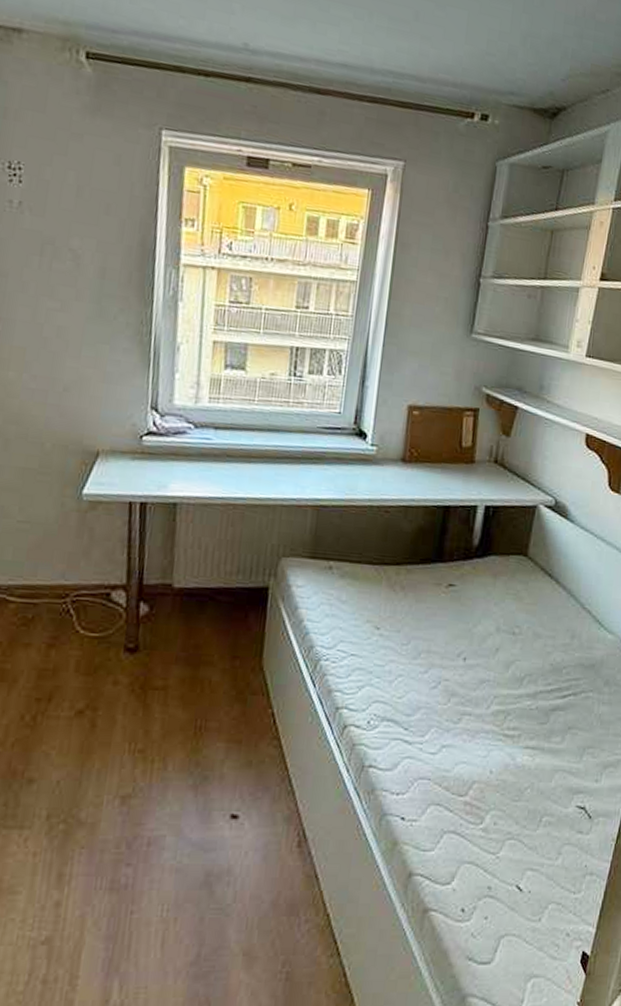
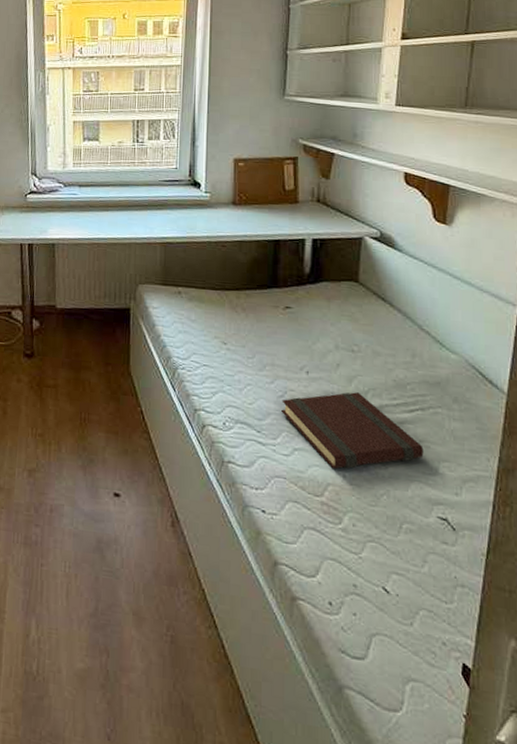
book: none [433,679,571,765] -> present [281,392,424,470]

